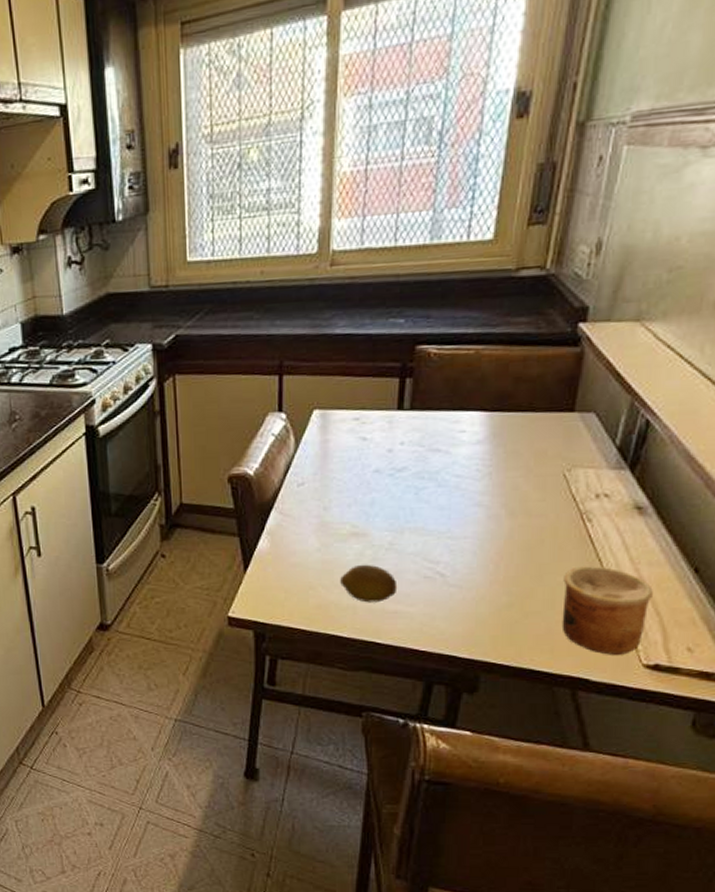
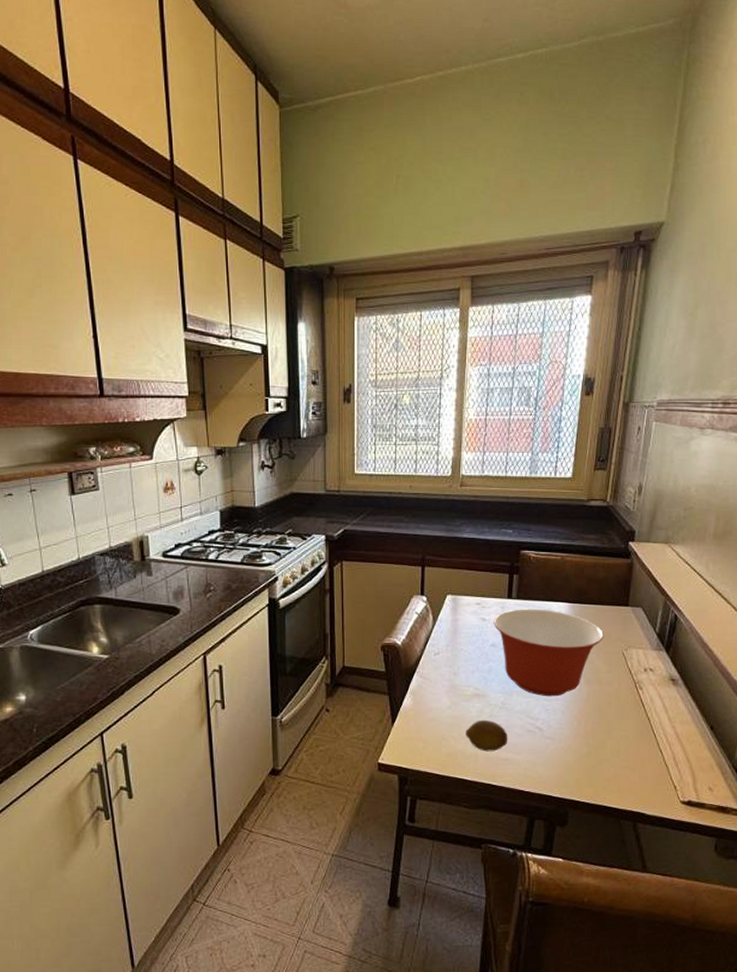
mixing bowl: none [377,421,536,534] -> present [493,609,604,697]
cup: present [561,566,653,655] -> none [625,723,684,794]

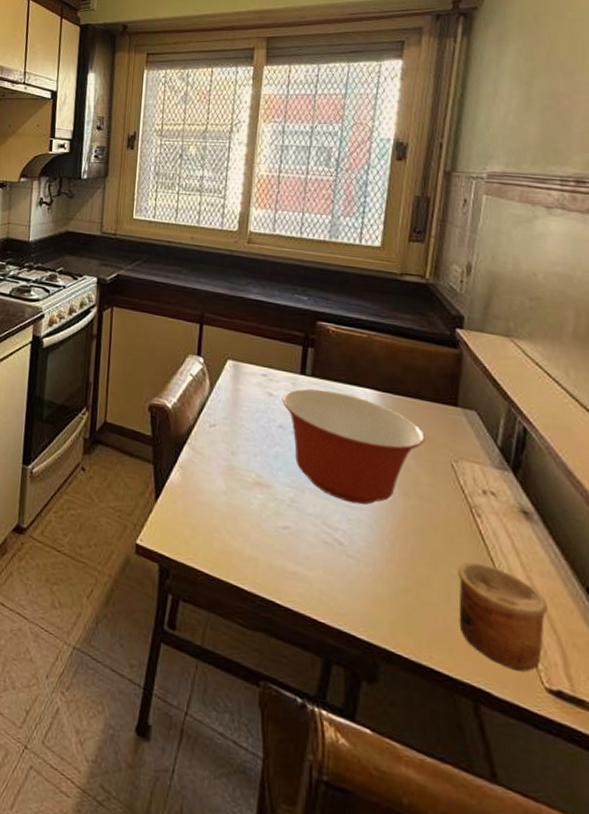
fruit: present [466,719,508,752] -> none [244,515,298,560]
cup: none [625,723,684,794] -> present [458,562,547,672]

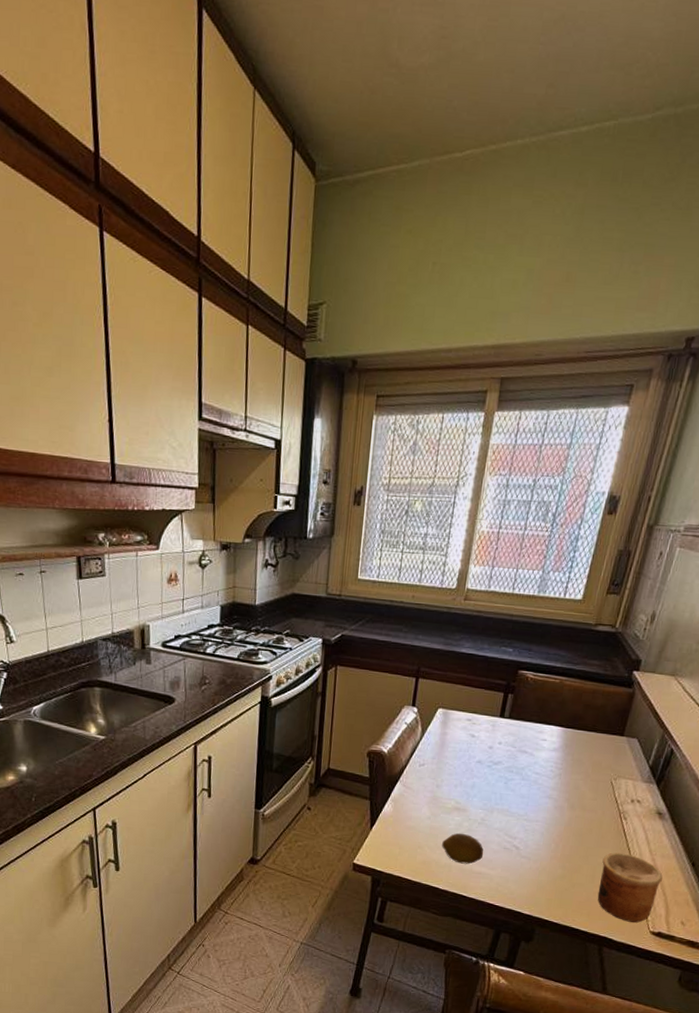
fruit: none [244,515,298,560] -> present [442,832,484,864]
mixing bowl: present [282,388,425,505] -> none [482,728,594,818]

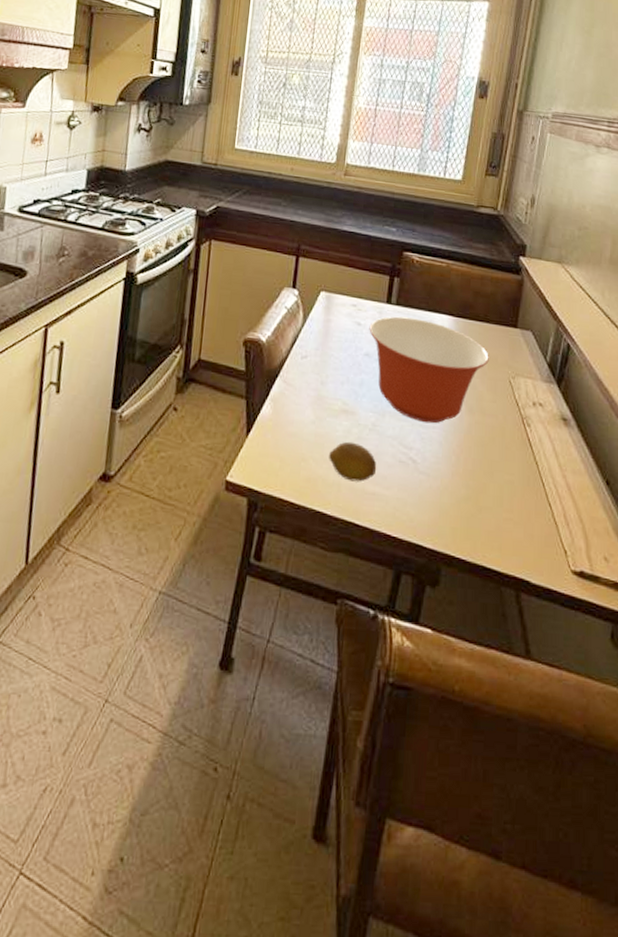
mixing bowl: none [482,728,594,818] -> present [369,316,489,424]
cup: present [597,852,663,923] -> none [508,467,577,559]

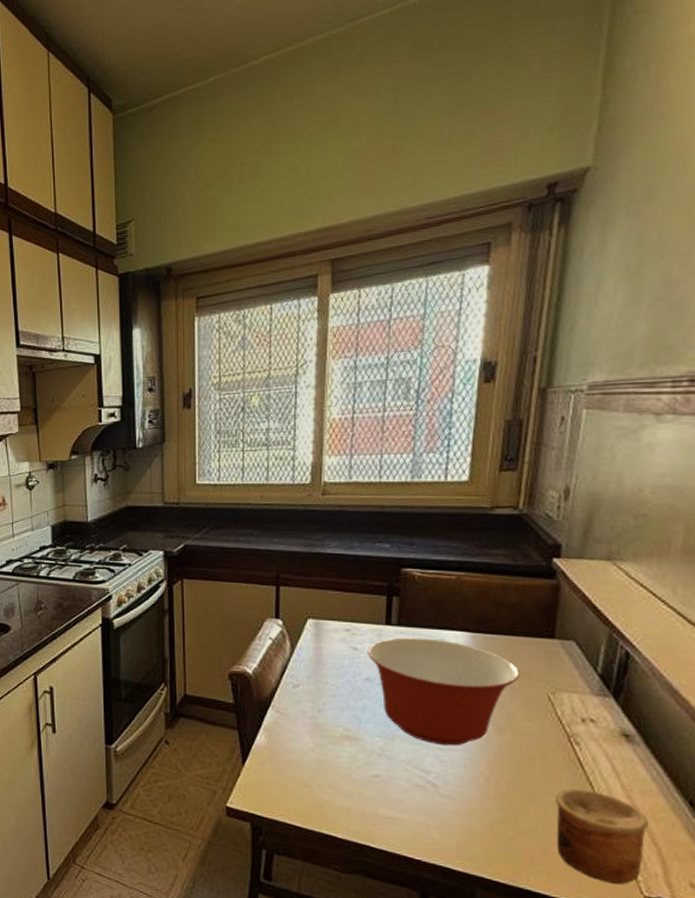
fruit: present [329,441,377,482] -> none [334,767,390,807]
cup: none [508,467,577,559] -> present [555,788,648,885]

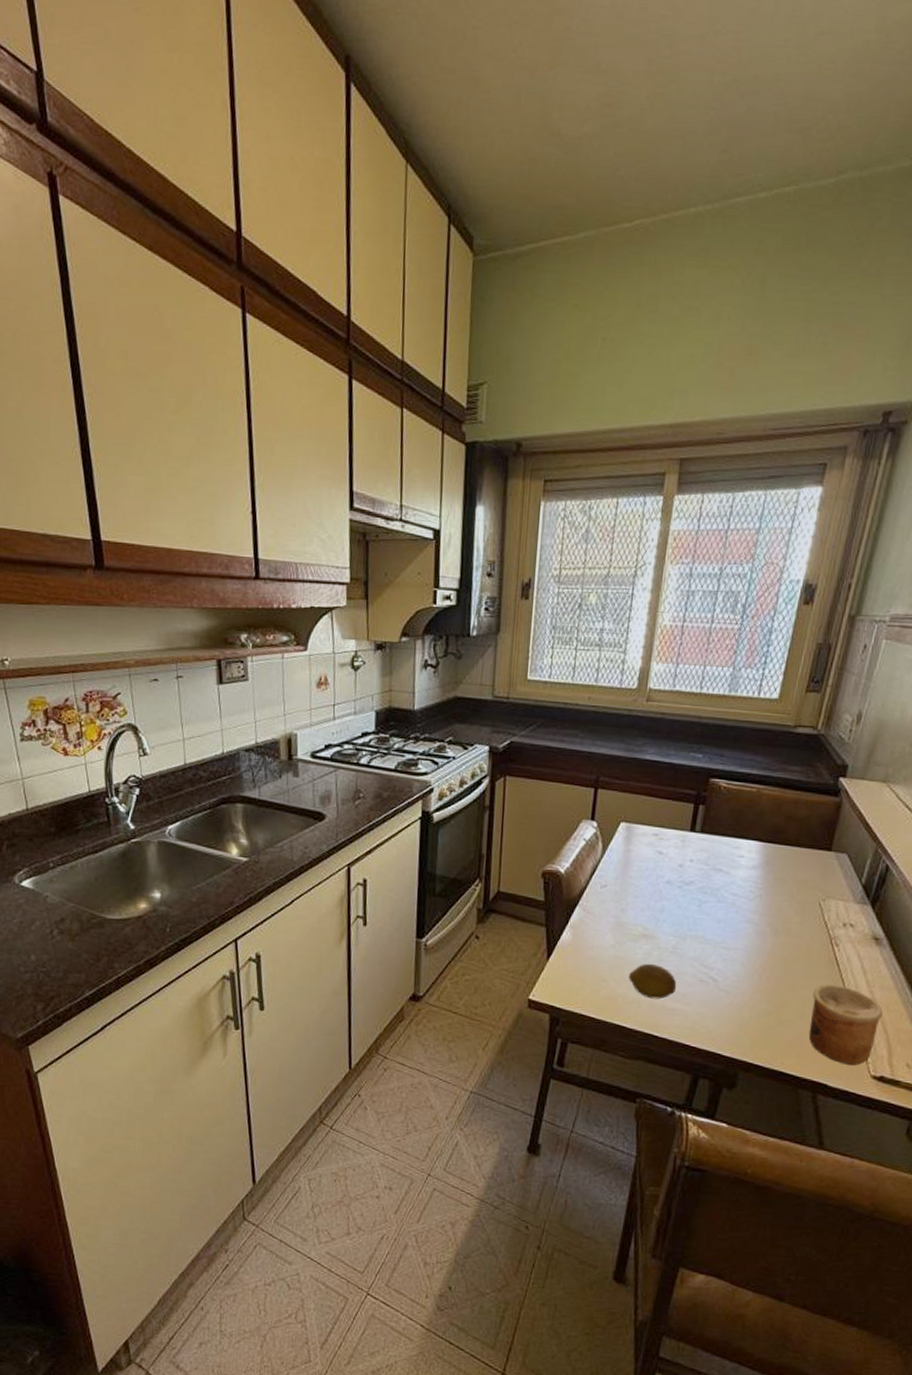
fruit: none [334,767,390,807] -> present [629,963,677,999]
mixing bowl: present [367,637,520,746] -> none [671,844,799,946]

